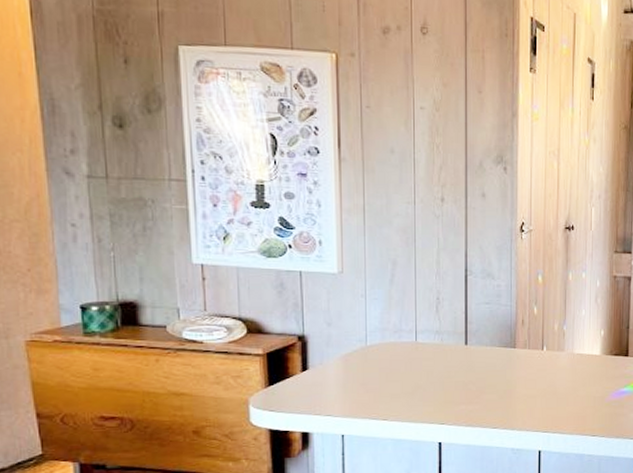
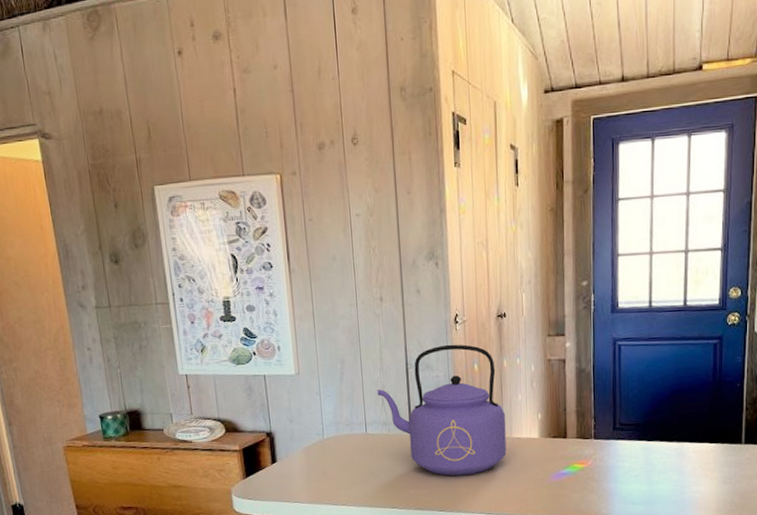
kettle: none [431,253,567,392] -> present [377,344,507,476]

